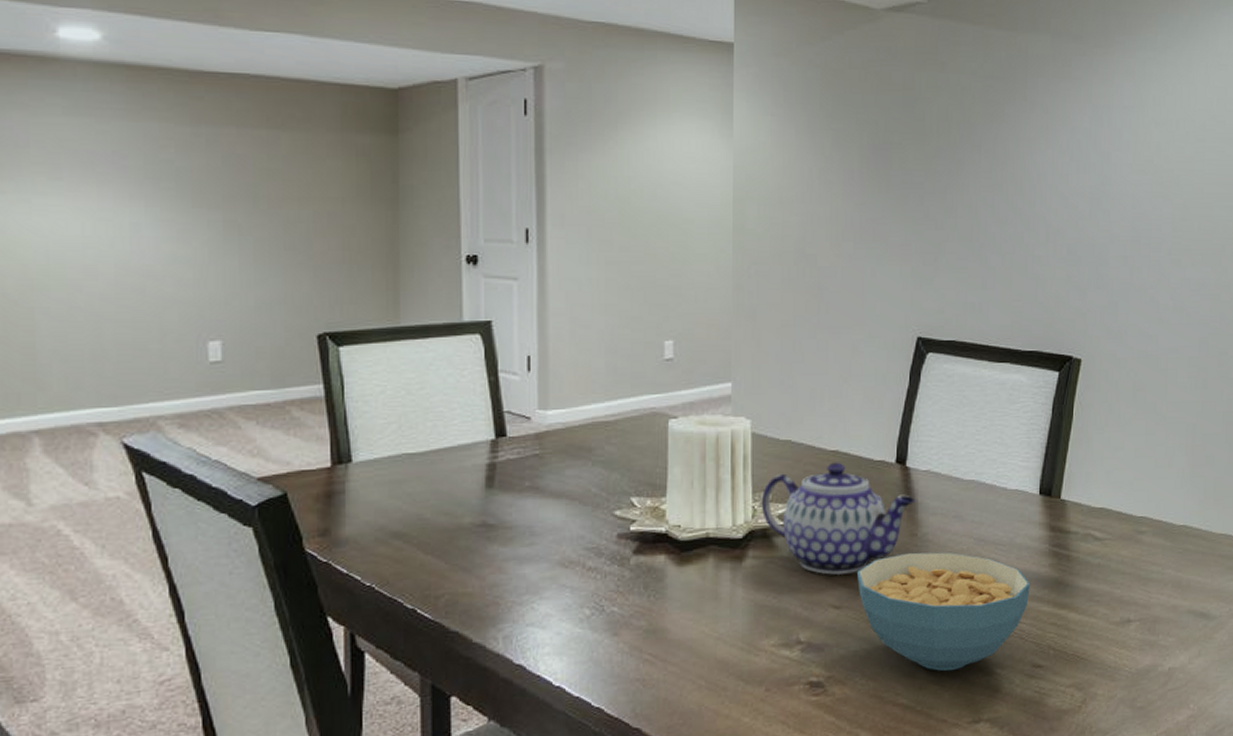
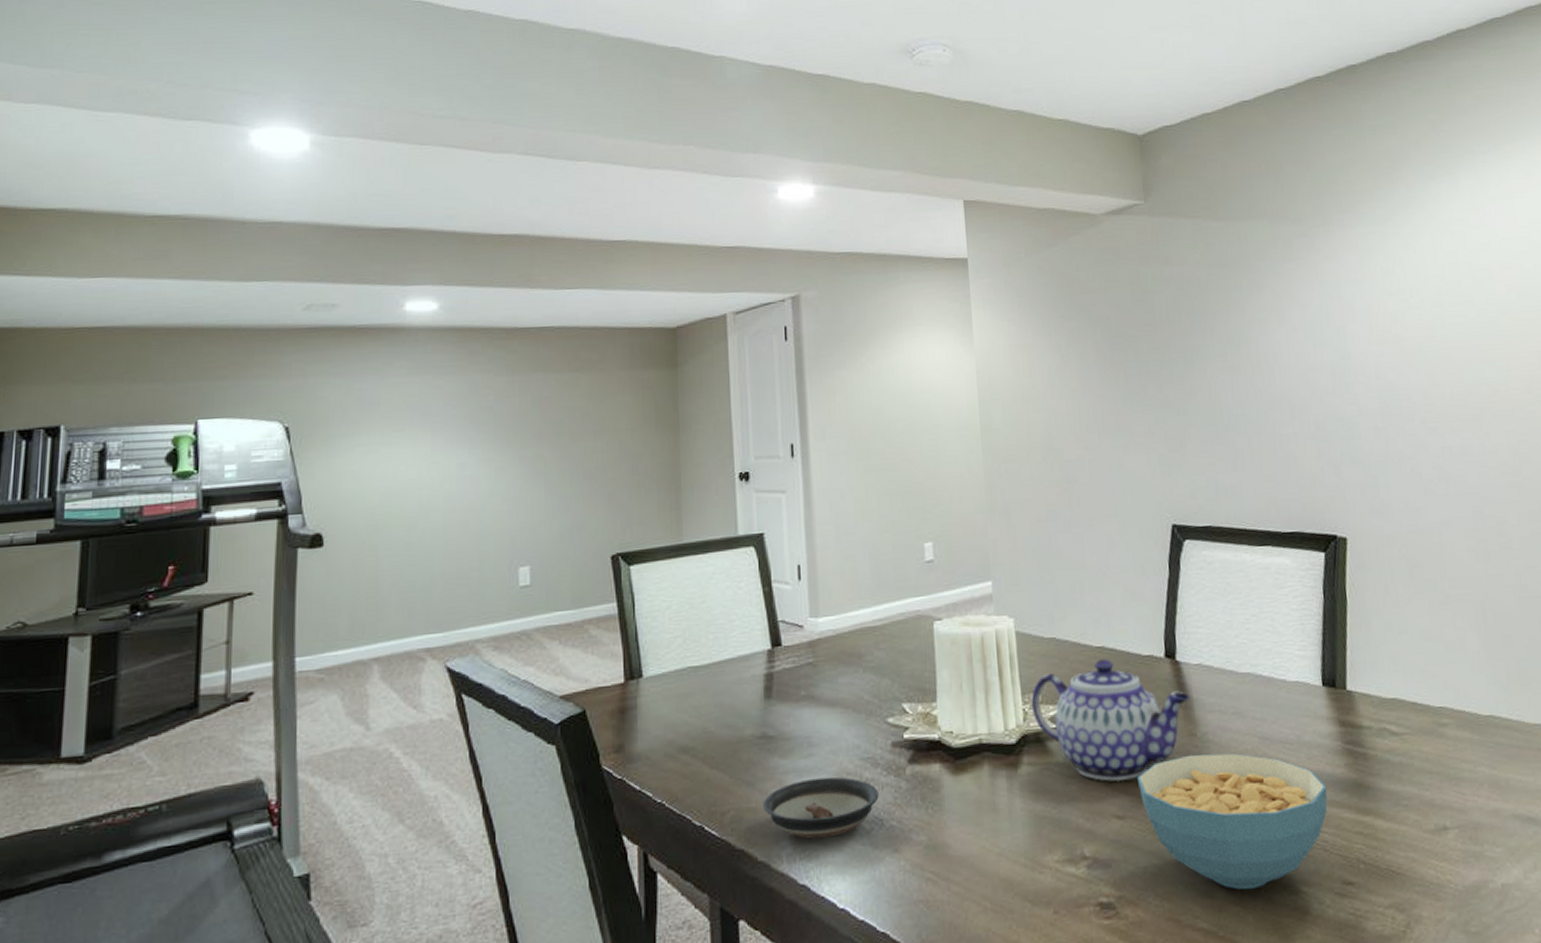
saucer: none [481,564,601,623] -> present [763,776,879,839]

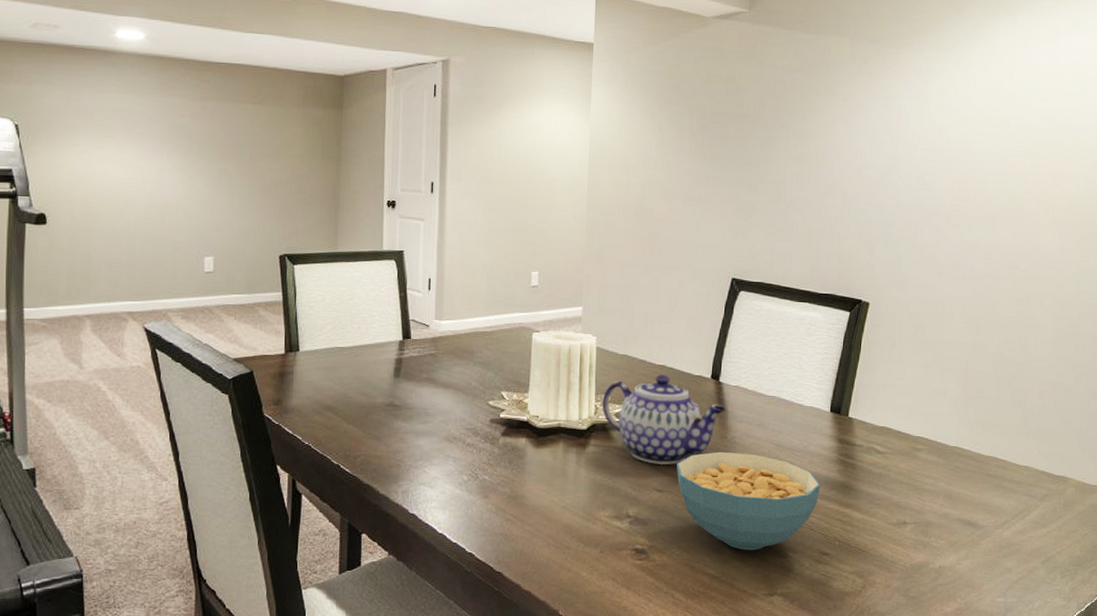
saucer: present [763,776,879,839] -> none [387,439,477,483]

